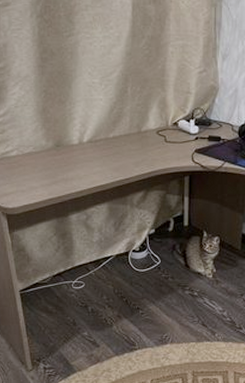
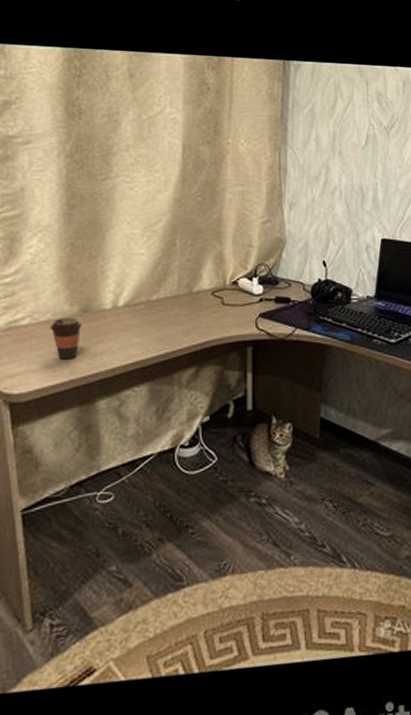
coffee cup: none [32,150,57,183] -> present [50,317,83,360]

